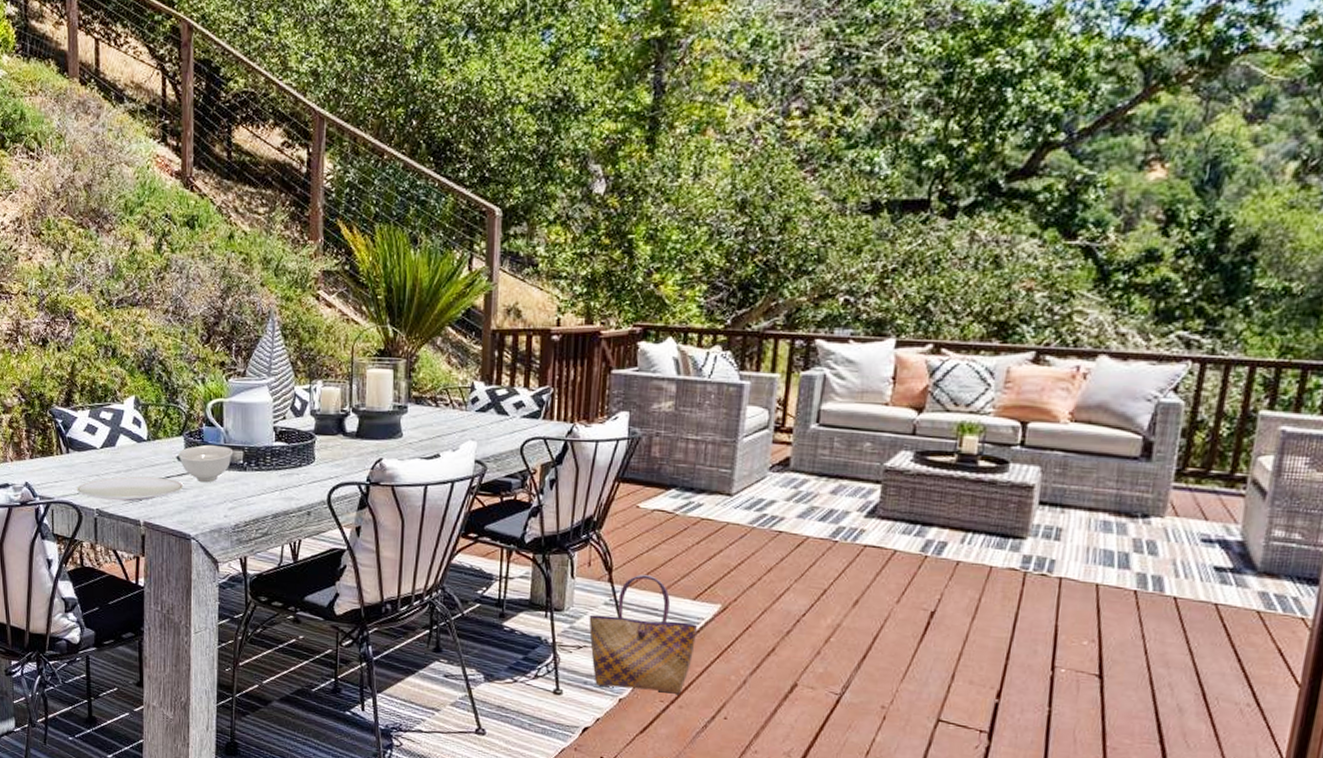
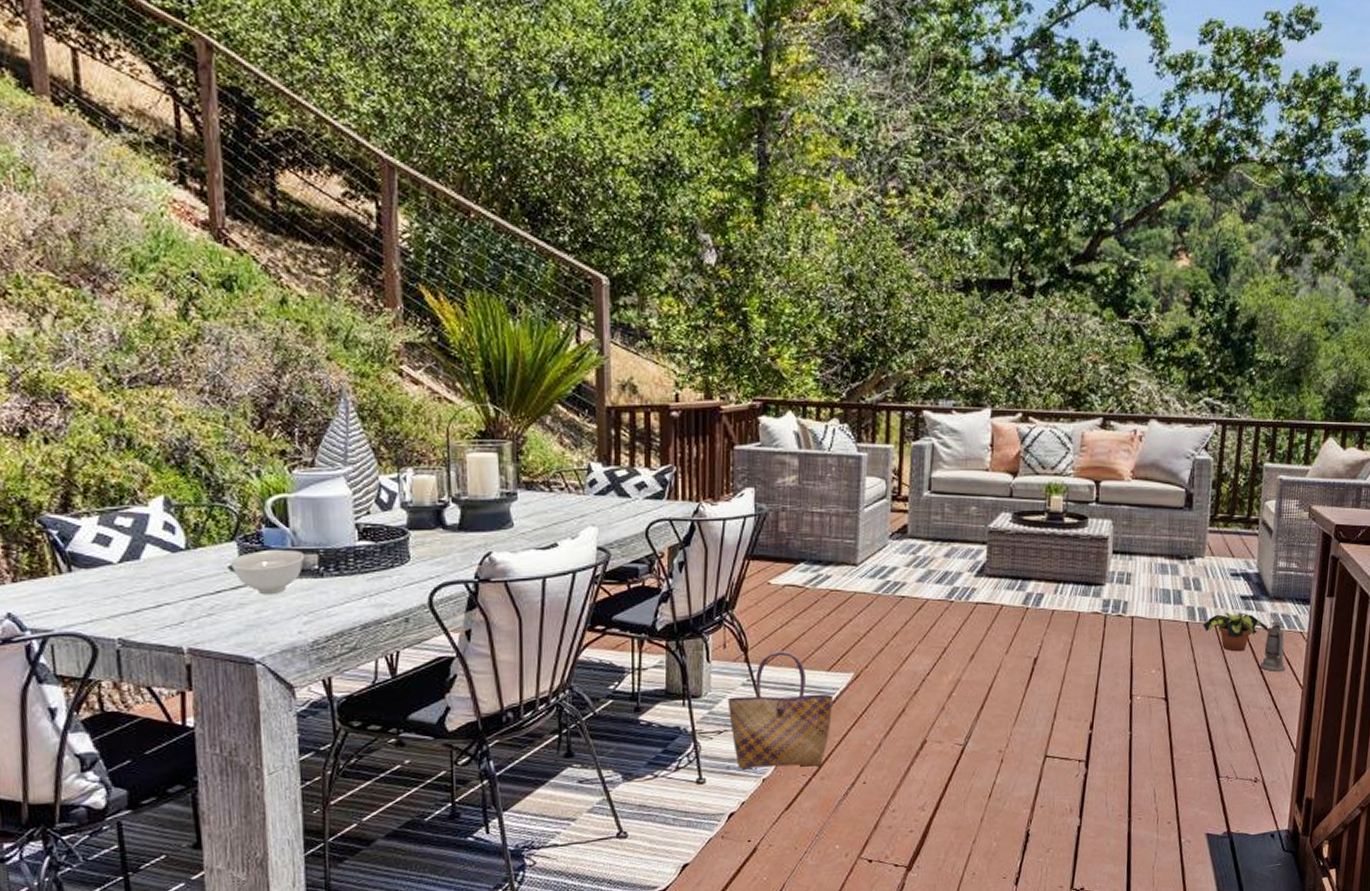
plate: present [76,476,184,502] -> none [85,593,241,627]
flower pot: none [1157,584,1255,633] -> present [1203,612,1270,652]
lantern: none [1236,576,1280,663] -> present [1259,599,1286,671]

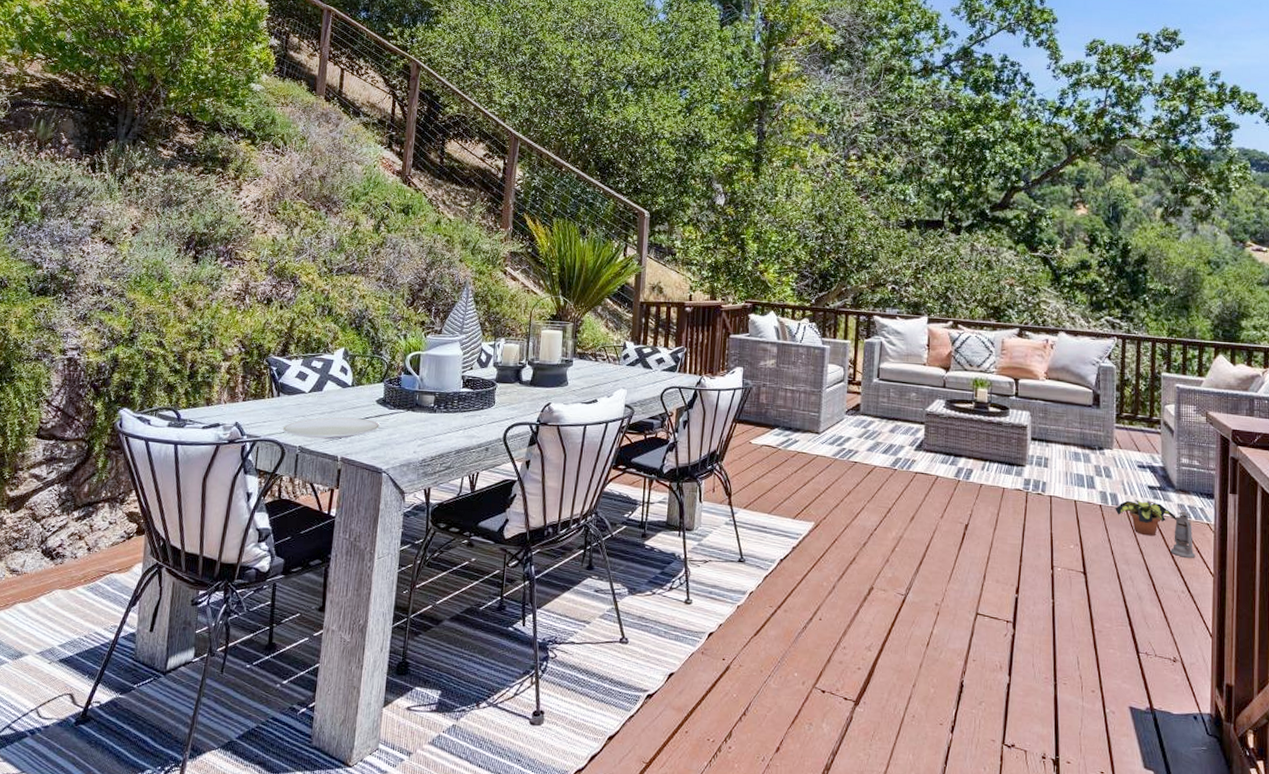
plate: none [85,593,241,627] -> present [282,417,380,440]
bowl: present [229,549,305,595] -> none [377,390,426,423]
tote bag: present [727,651,834,768] -> none [713,498,798,600]

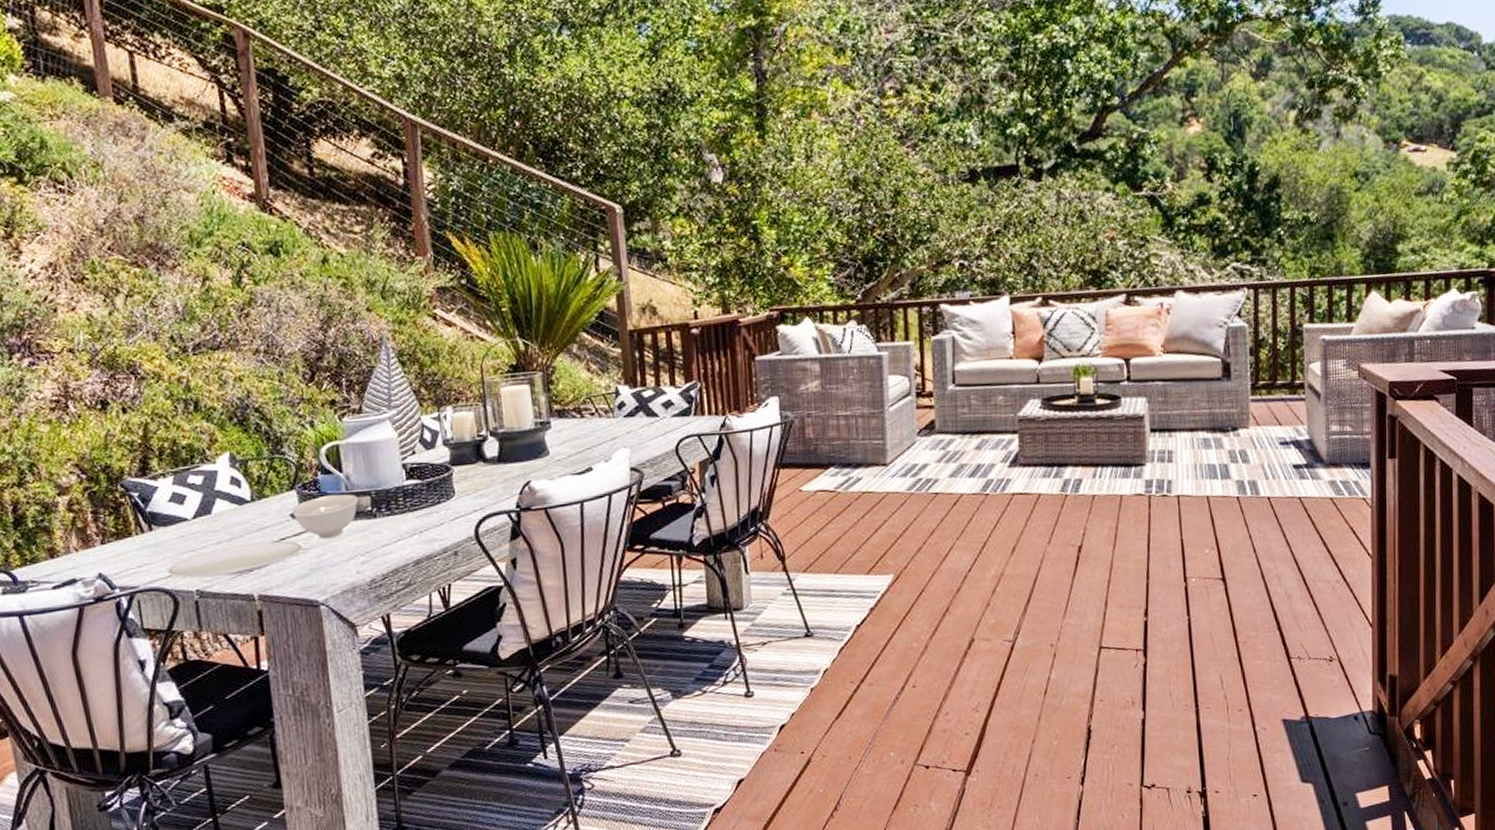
bowl: none [377,390,426,423] -> present [291,494,359,539]
flower pot: present [1115,500,1177,536] -> none [1255,482,1329,524]
lantern: present [1170,492,1196,558] -> none [1321,465,1351,542]

